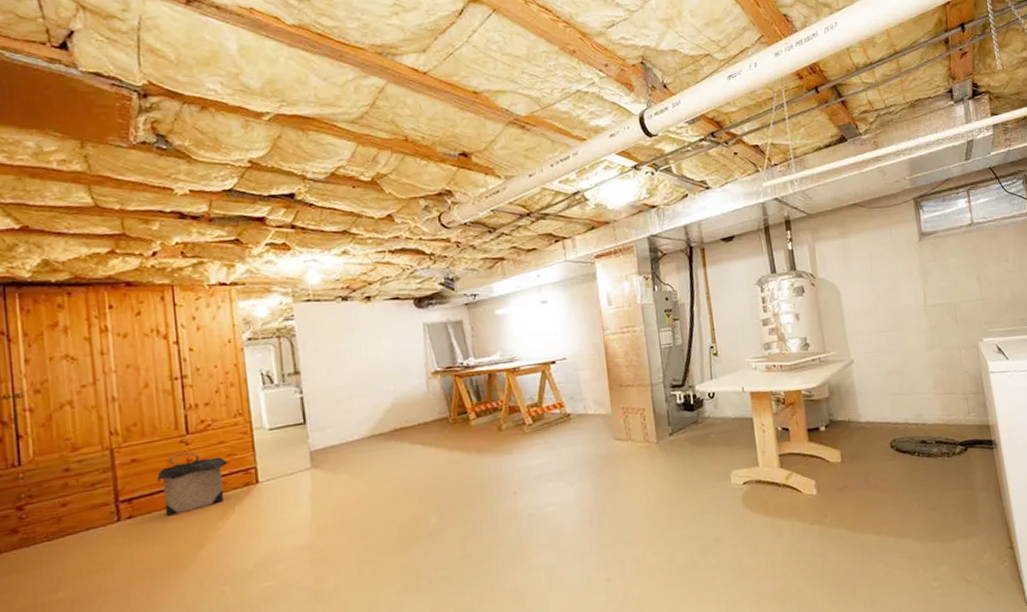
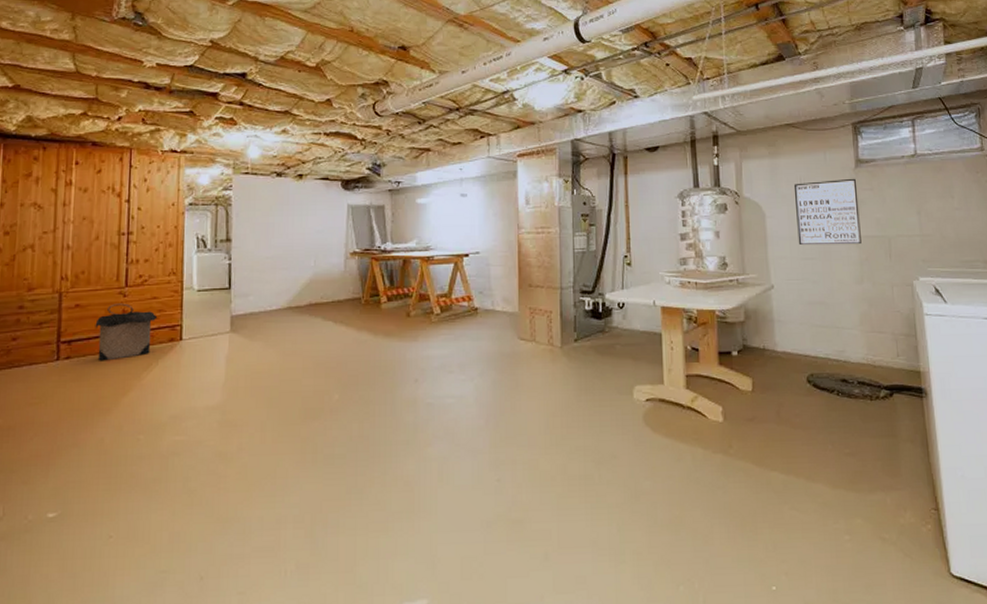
wall art: none [864,251,930,319] -> present [793,178,862,245]

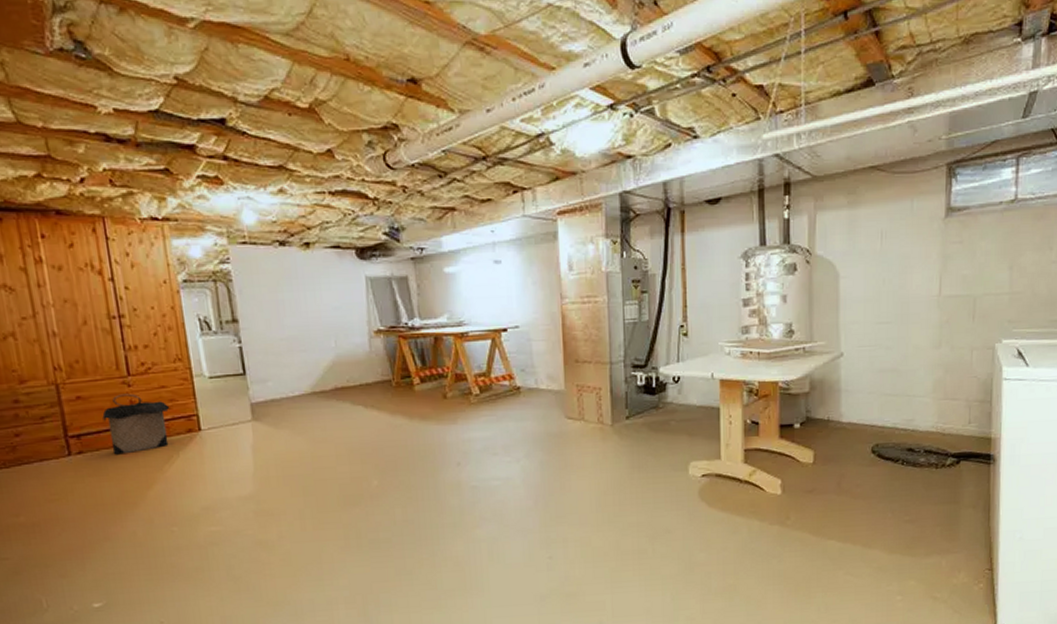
wall art: present [793,178,862,245] -> none [873,229,945,307]

